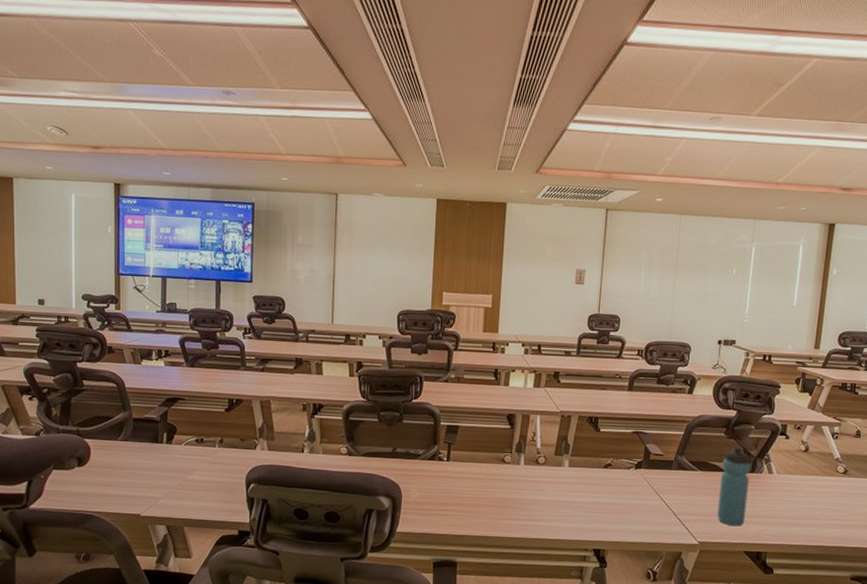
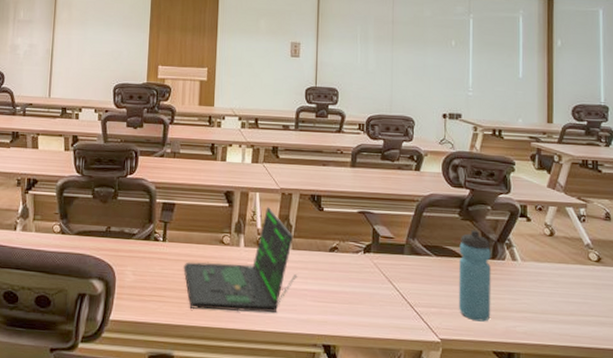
laptop: none [466,428,573,523] -> present [183,207,298,313]

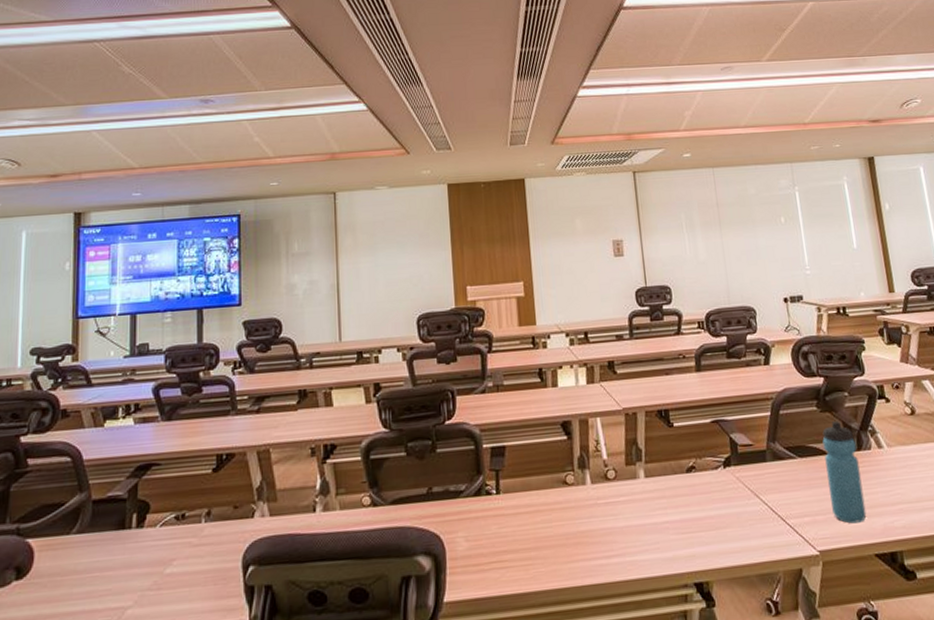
laptop: present [183,207,298,313] -> none [524,432,656,569]

